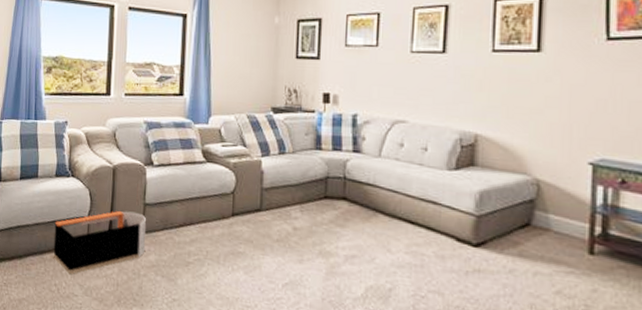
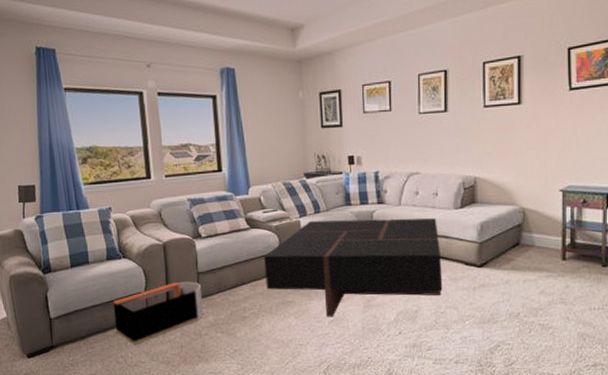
coffee table: none [216,163,426,280] -> present [264,218,443,318]

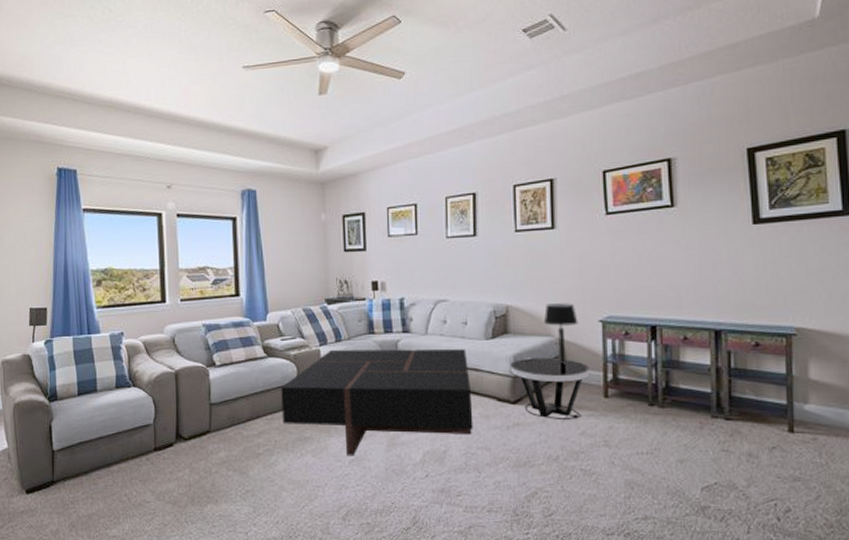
storage bin: present [112,281,204,346] -> none [119,413,215,483]
side table: none [477,224,550,280] -> present [510,357,590,419]
table lamp: none [508,174,541,231] -> present [543,303,578,364]

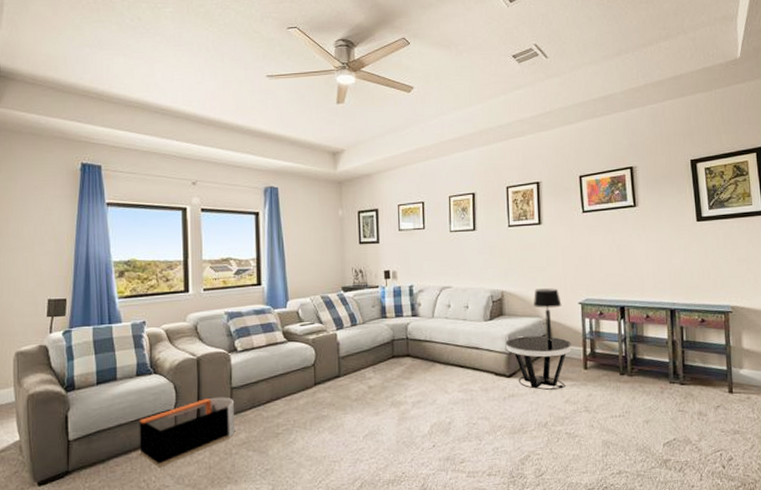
storage bin: none [119,413,215,483] -> present [139,397,236,468]
coffee table: present [281,348,473,456] -> none [300,330,475,432]

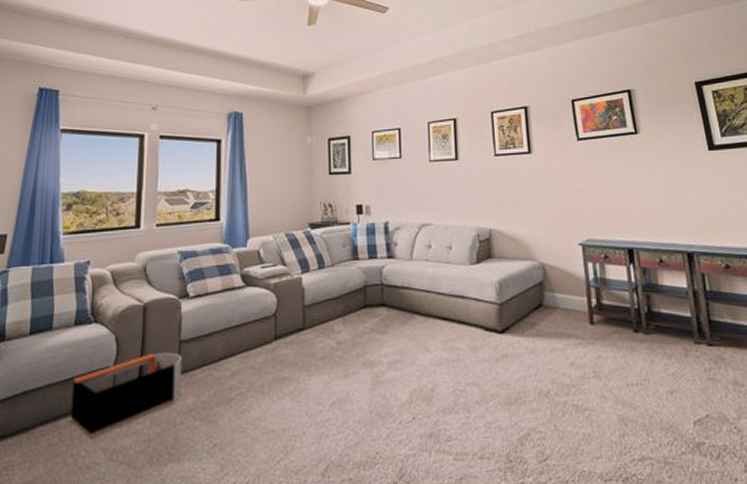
side table: present [505,335,572,390] -> none [495,282,575,350]
table lamp: present [533,288,562,341] -> none [526,226,560,290]

